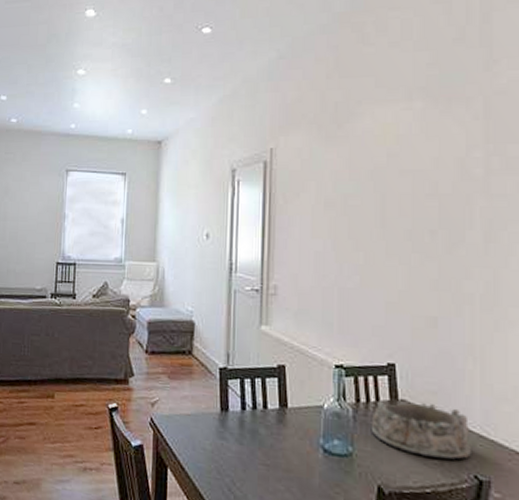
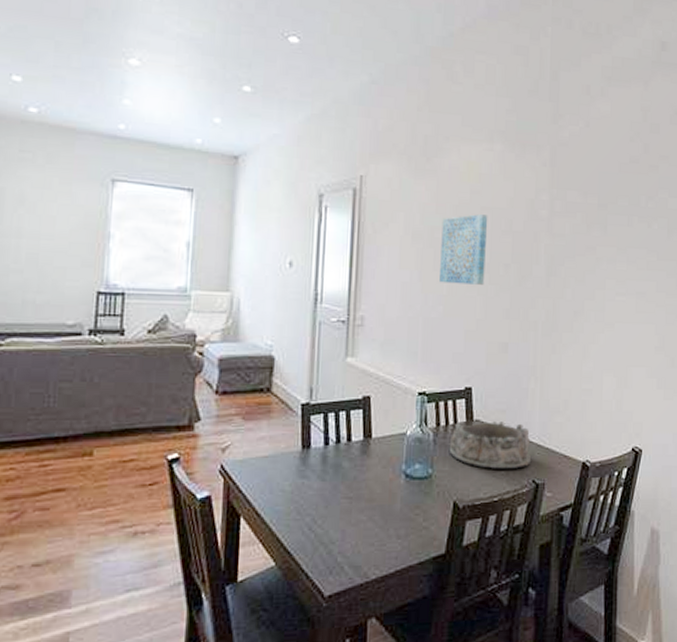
wall art: none [355,177,409,253] -> present [440,213,488,285]

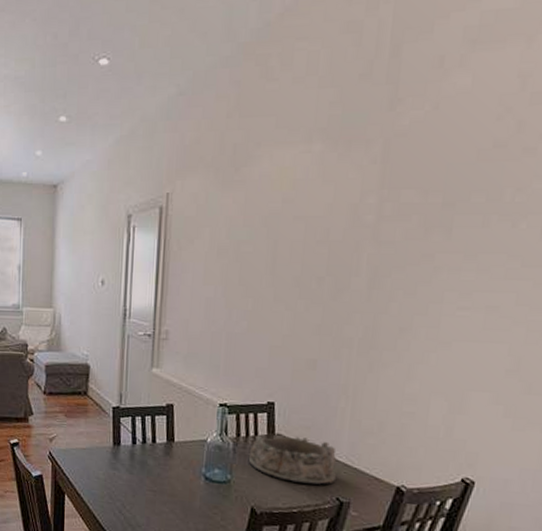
wall art: present [440,213,488,285] -> none [245,223,302,300]

